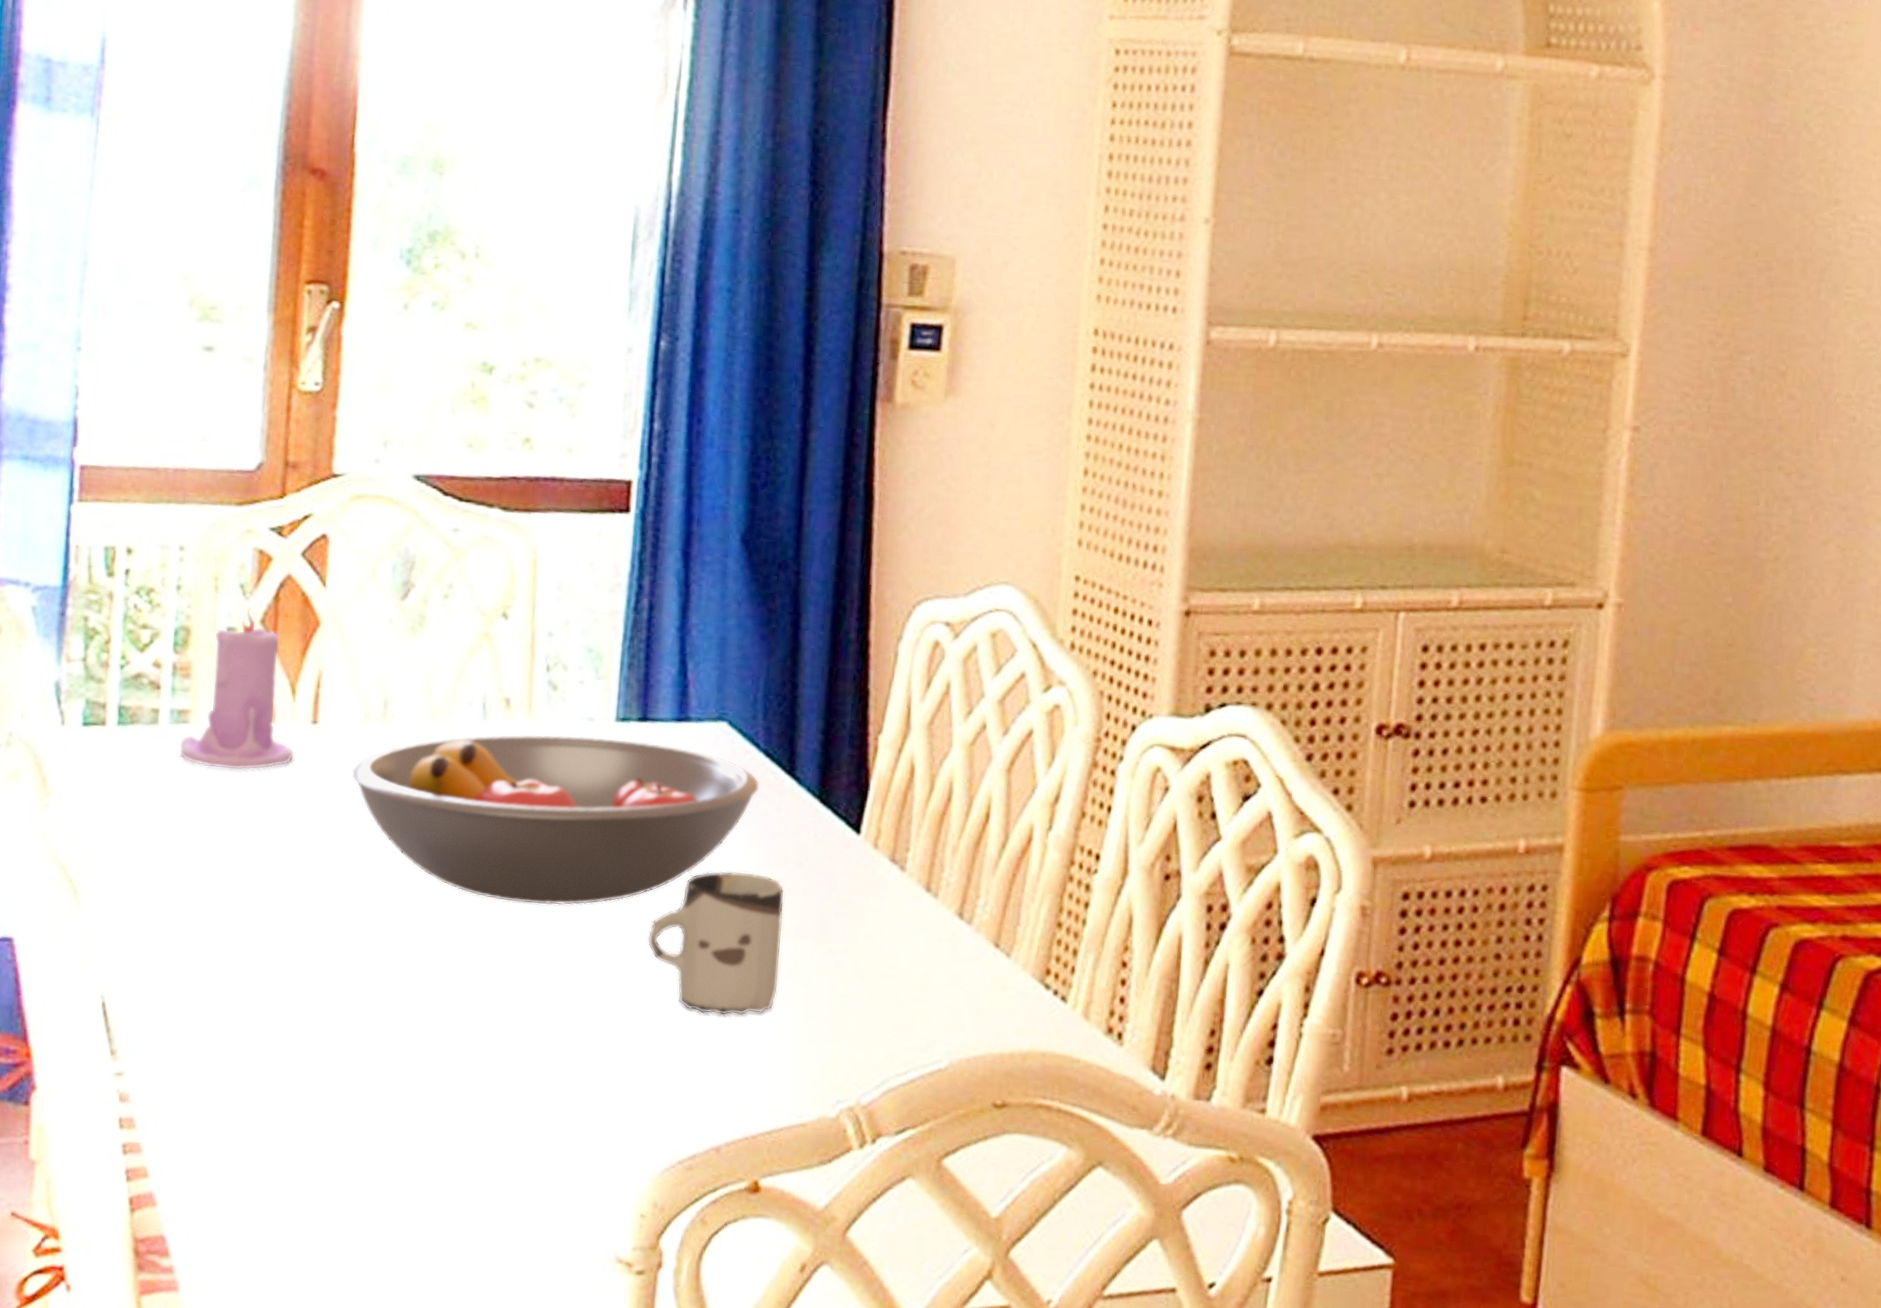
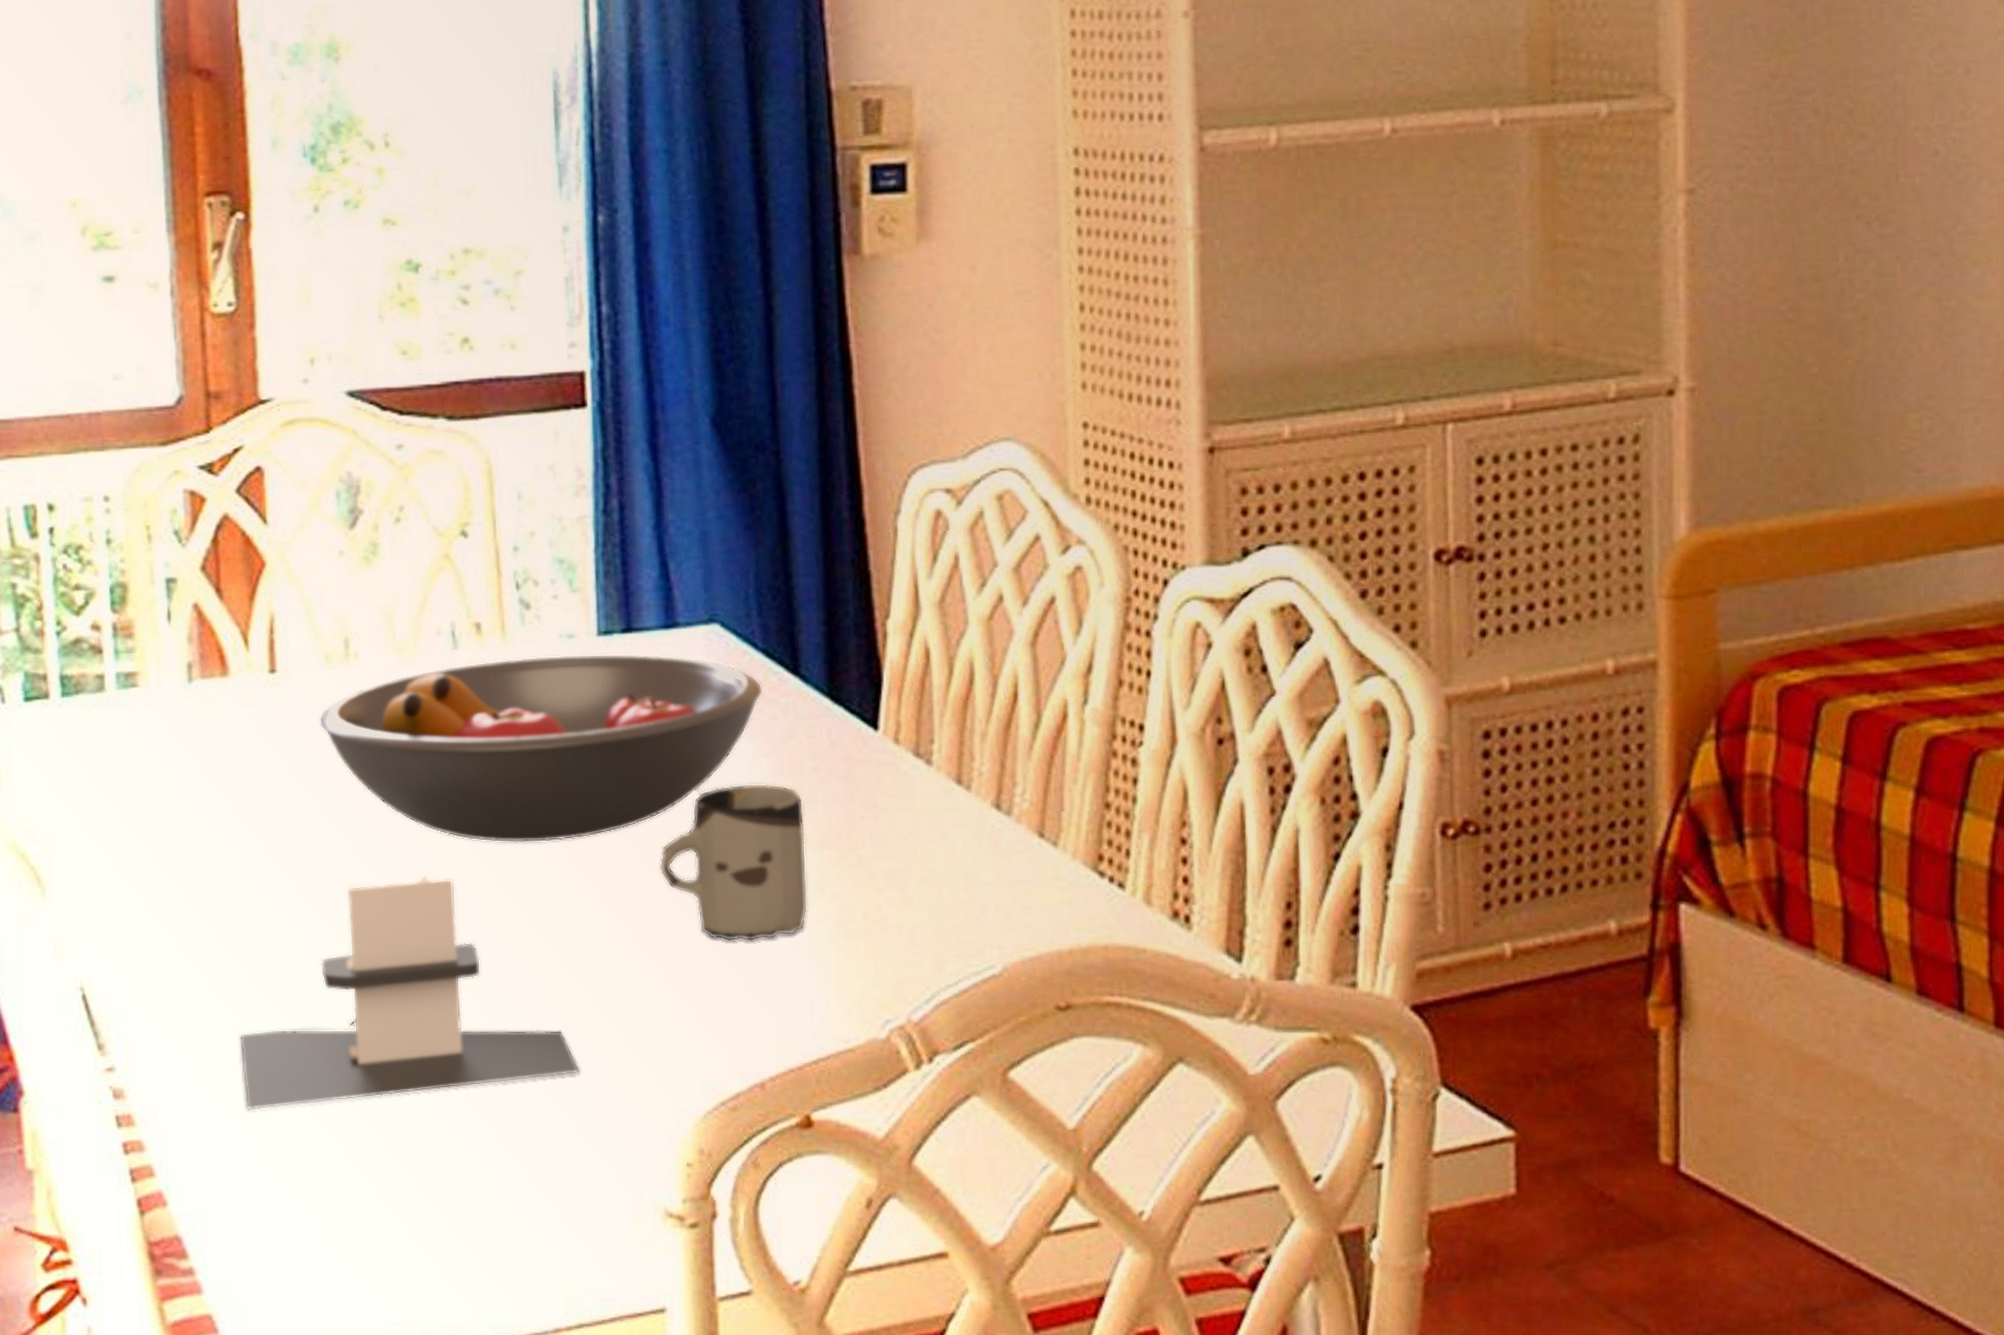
candle: present [179,607,294,771] -> none [130,555,255,732]
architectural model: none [241,921,553,1126] -> present [239,872,580,1111]

